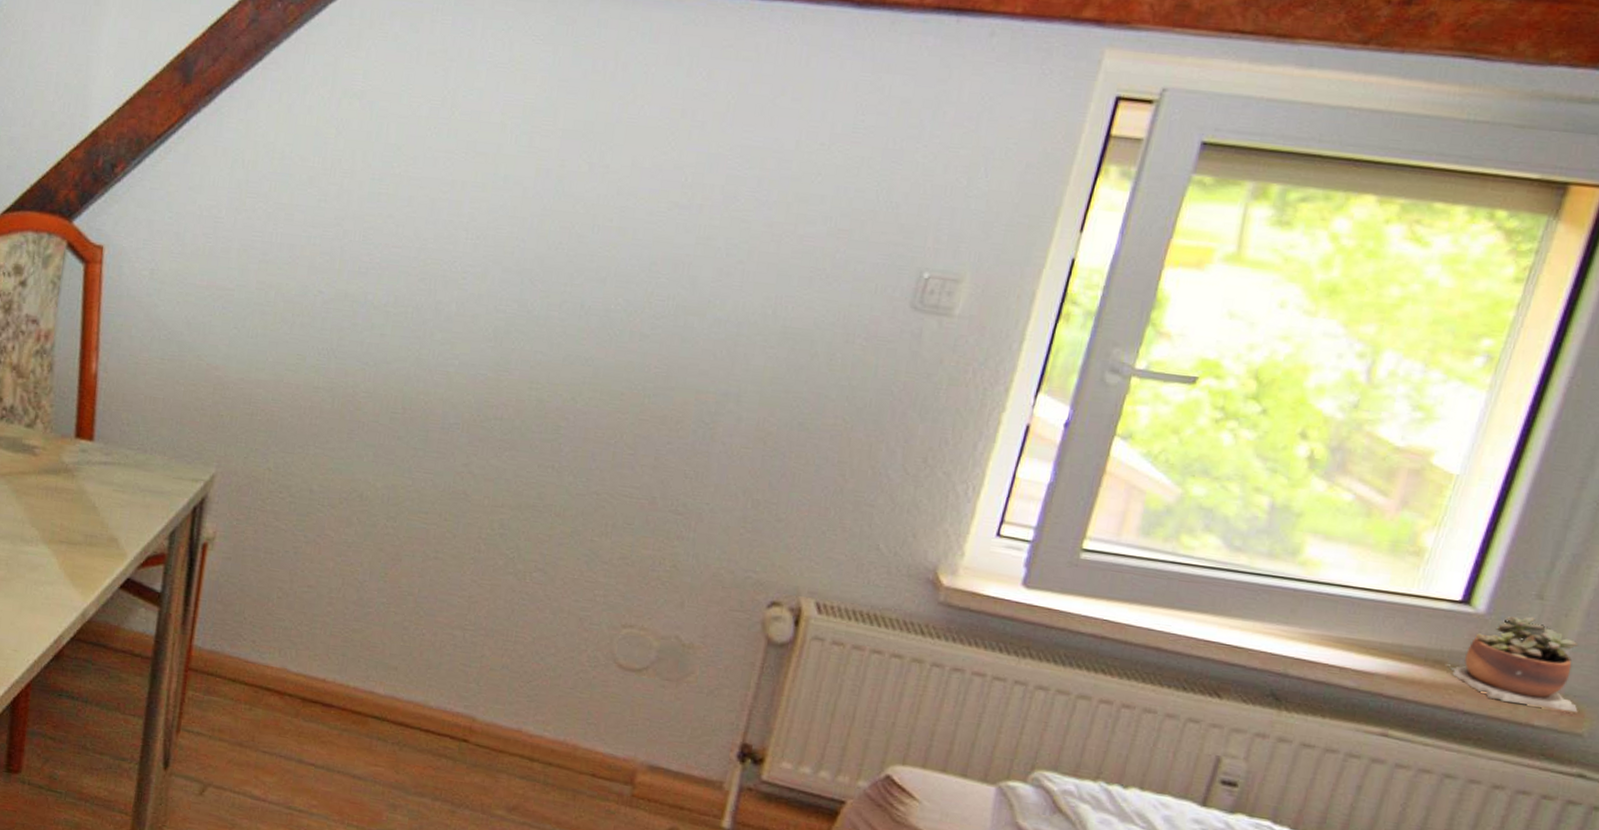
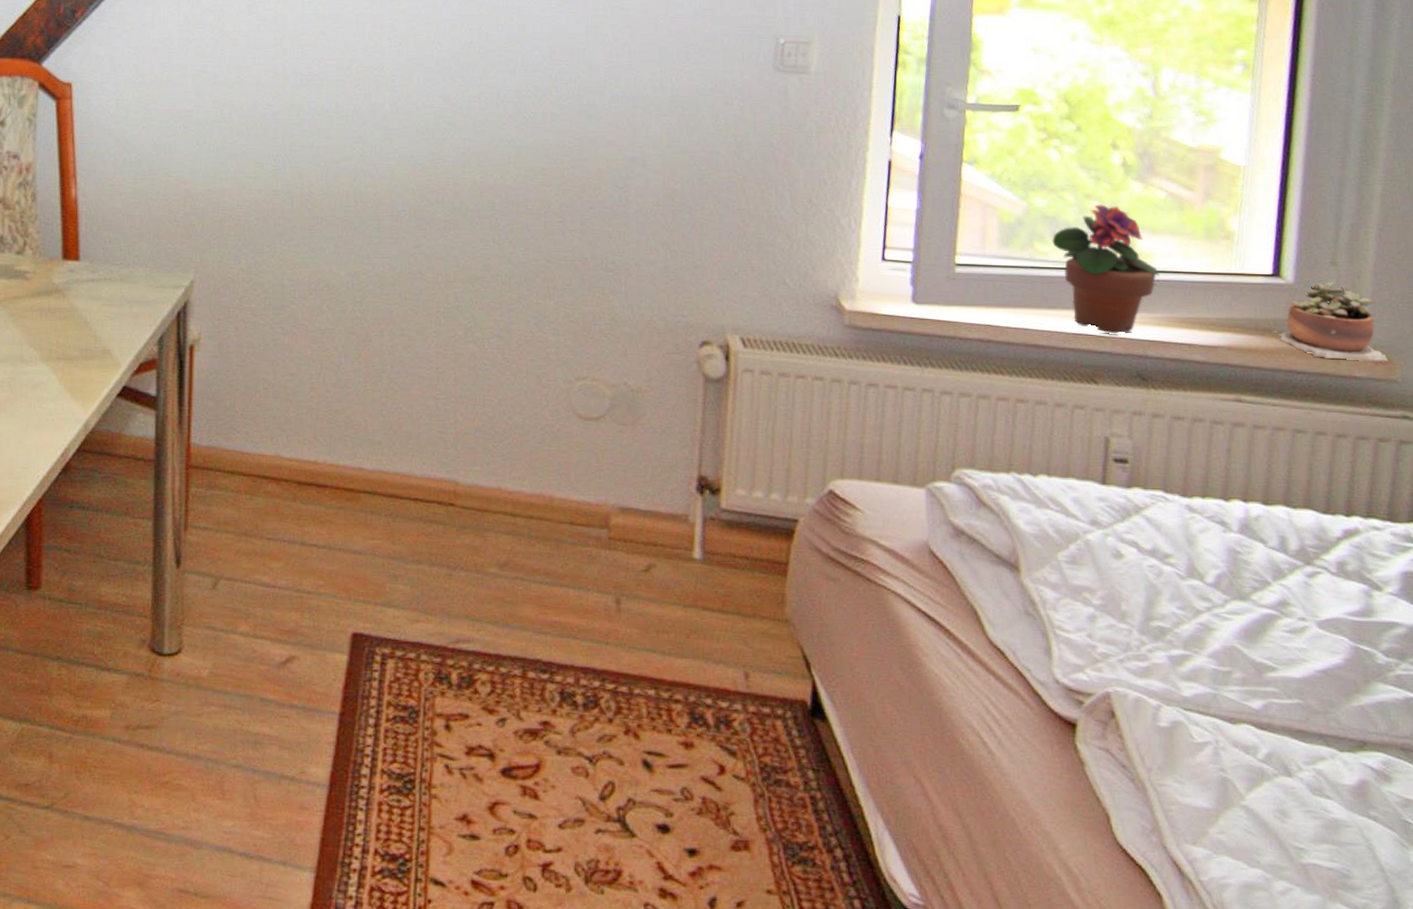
potted flower: none [1202,500,1324,647] -> present [1052,204,1160,335]

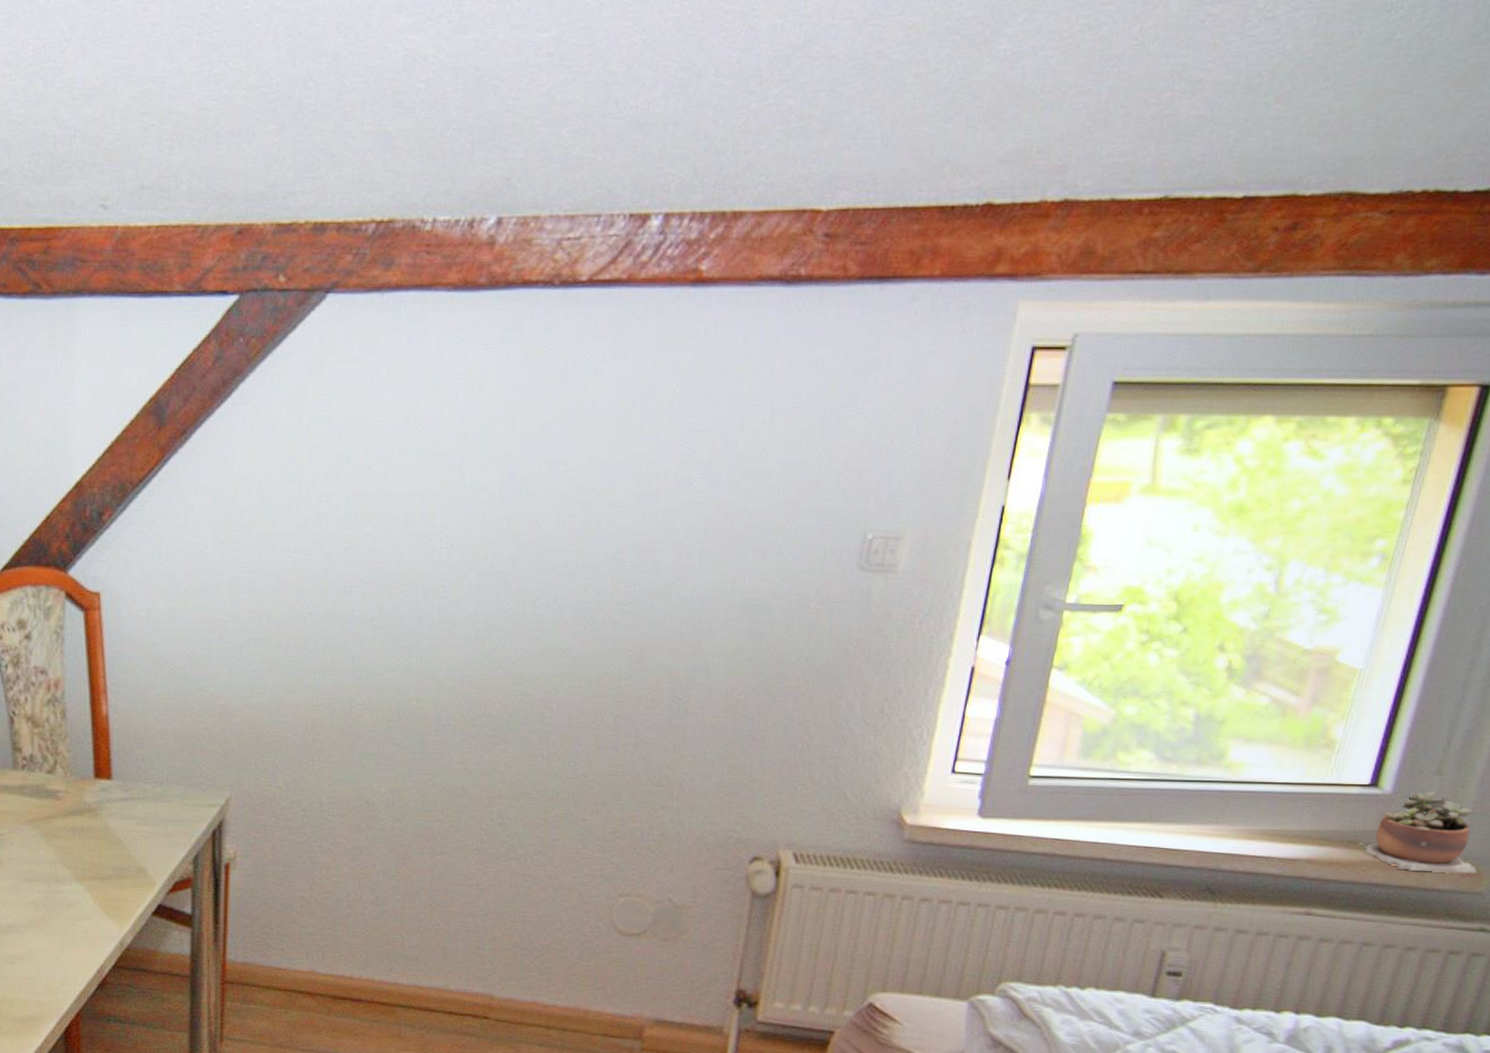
potted flower: present [1052,204,1160,335] -> none [1137,712,1248,848]

